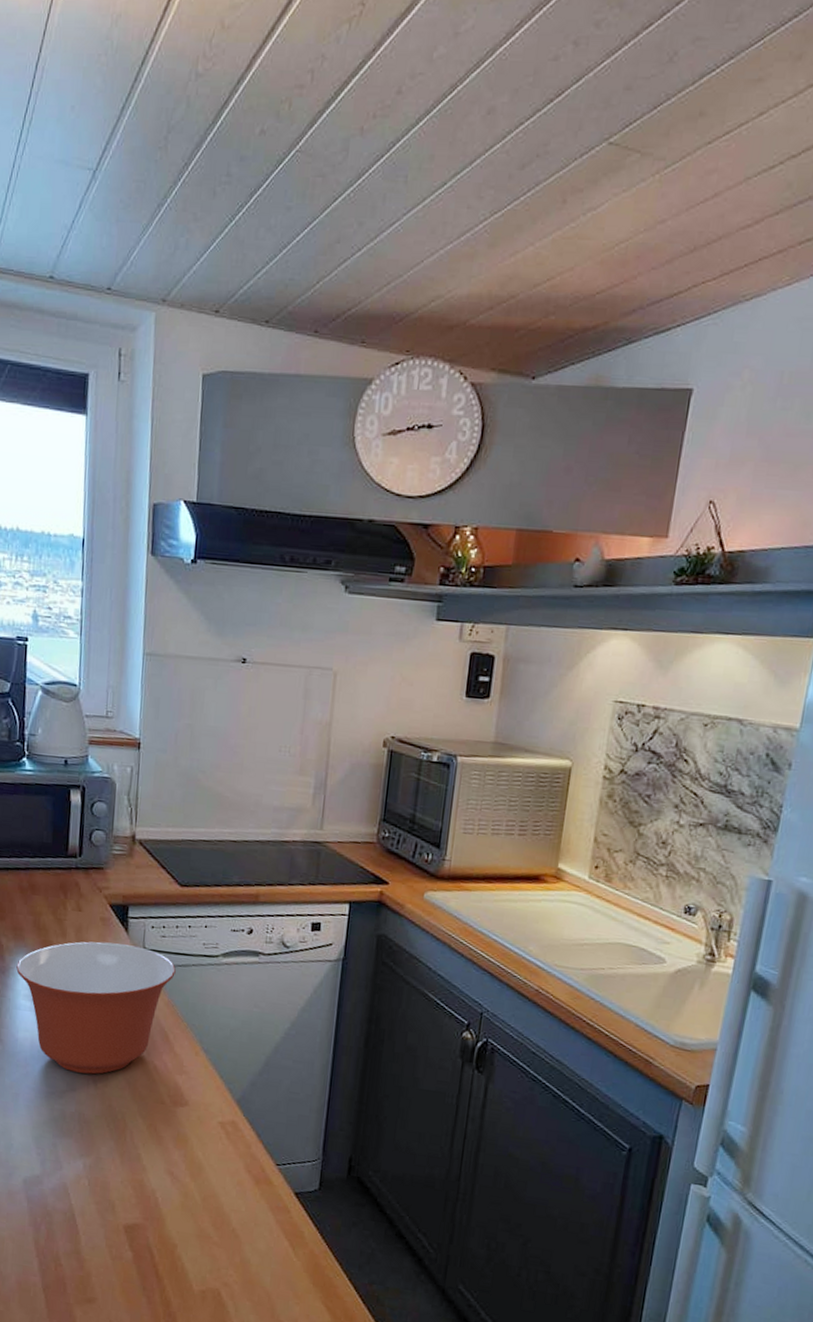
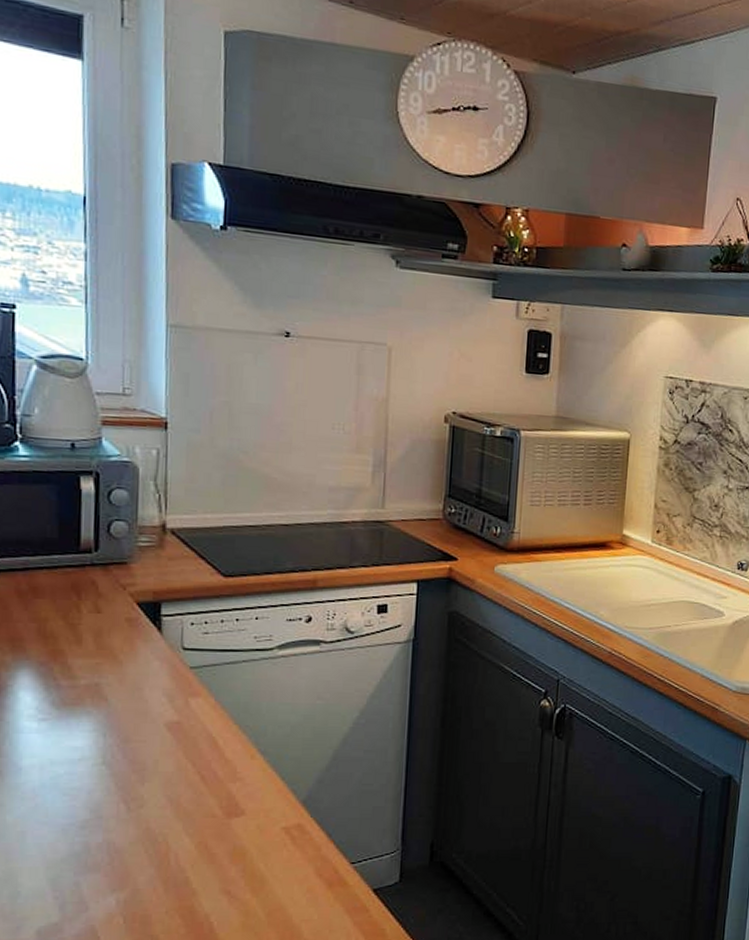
mixing bowl: present [16,941,176,1075] -> none [16,645,223,796]

